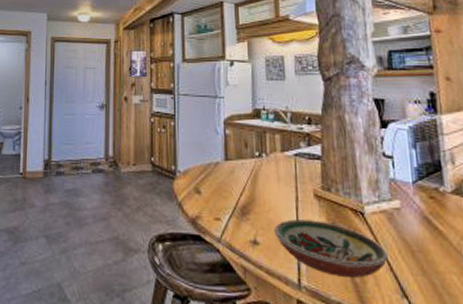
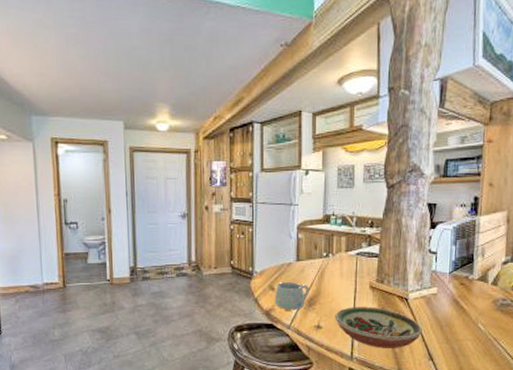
mug: none [201,184,241,220] -> present [274,281,309,310]

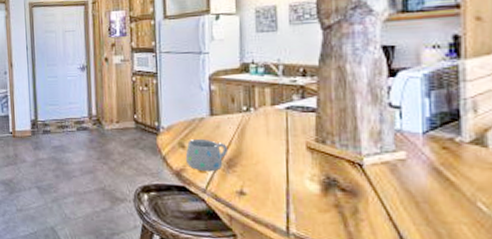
decorative bowl: present [335,307,422,348] -> none [262,171,388,227]

